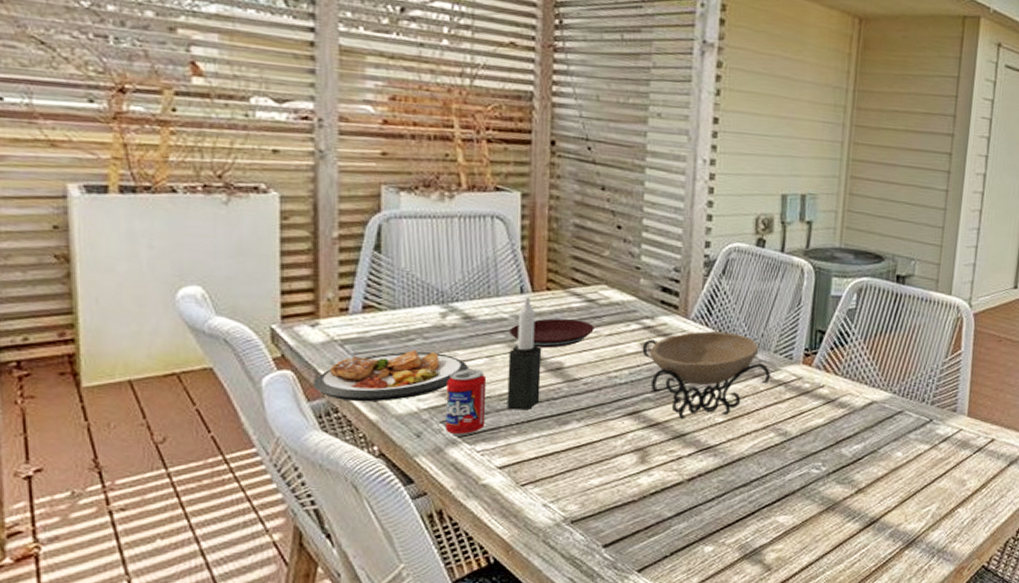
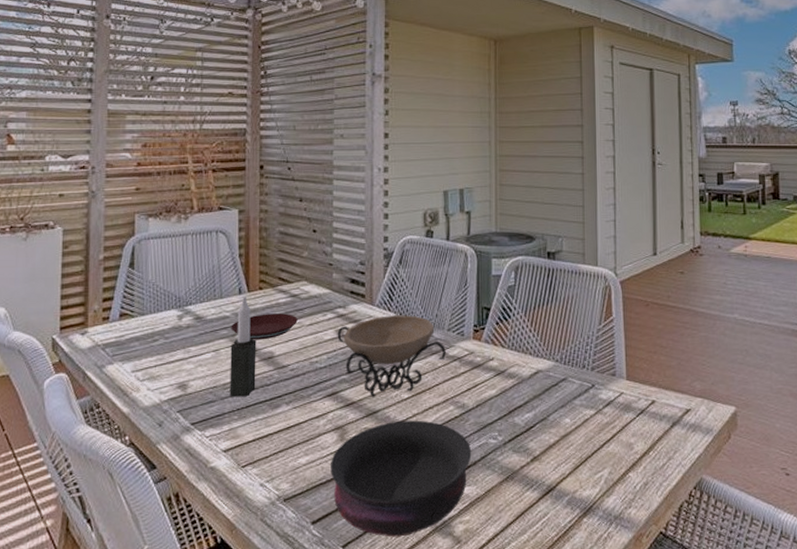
plate: present [313,349,468,402] -> none [81,348,199,397]
beverage can: present [445,369,487,436] -> none [181,362,214,424]
bowl: none [627,445,791,563] -> present [331,420,472,537]

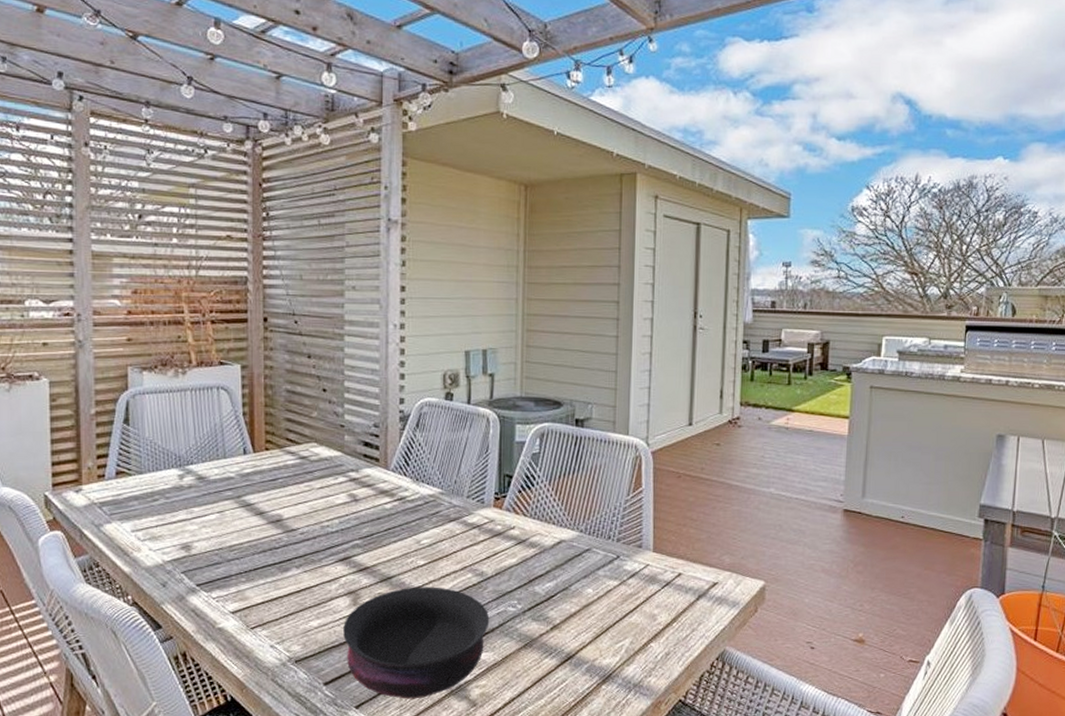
candle: present [229,297,257,397] -> none [236,457,264,560]
plate: present [231,313,298,340] -> none [236,475,307,502]
decorative bowl: present [337,315,446,398] -> none [349,480,465,564]

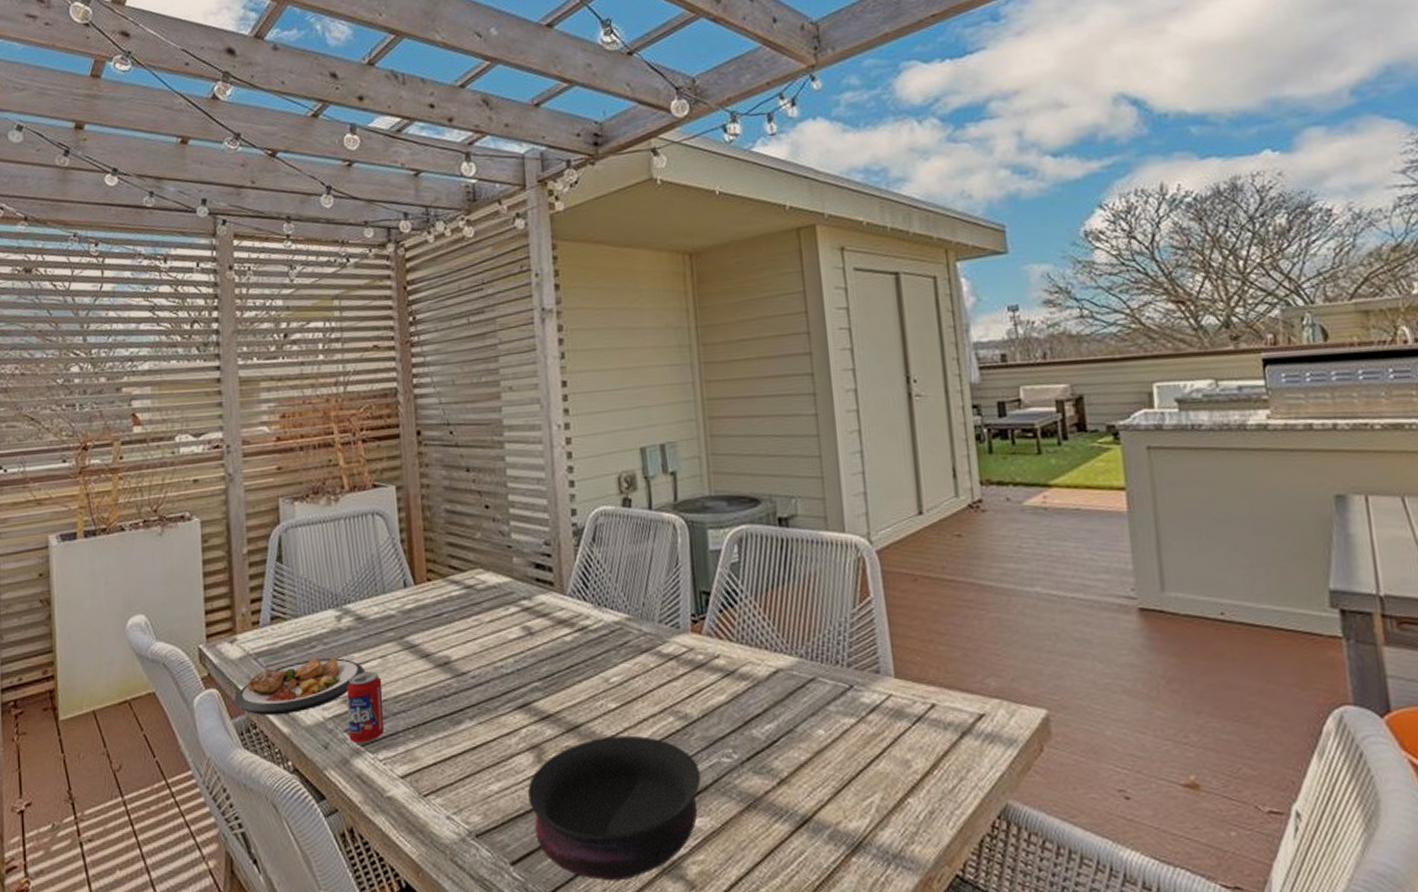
plate: none [78,508,203,557] -> present [234,656,364,716]
beverage can: none [186,524,219,585] -> present [346,671,385,745]

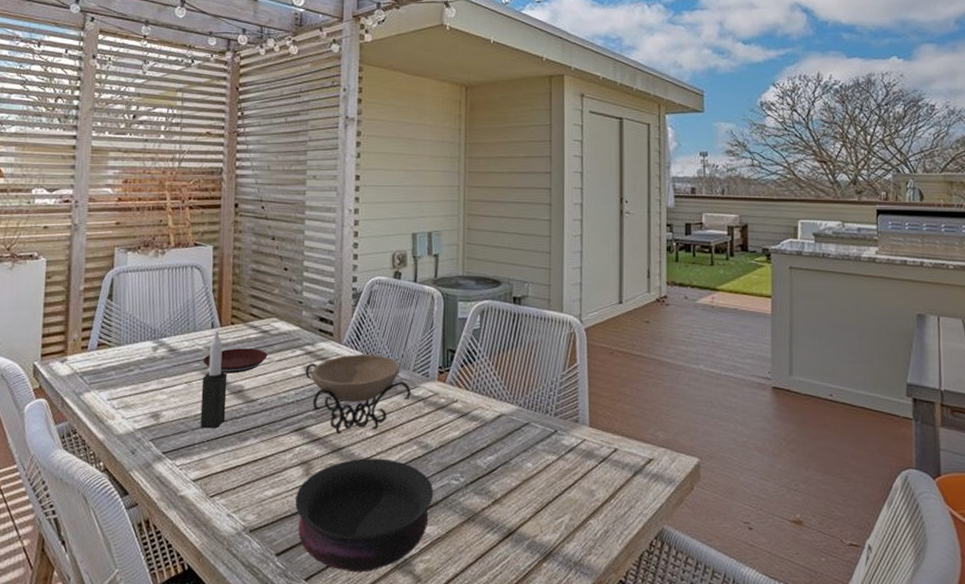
plate: present [234,656,364,716] -> none [59,378,172,424]
beverage can: present [346,671,385,745] -> none [153,393,186,453]
plate: none [398,609,476,643] -> present [203,348,267,374]
candle: none [399,590,432,712] -> present [200,331,227,429]
decorative bowl: none [523,605,659,709] -> present [305,354,411,435]

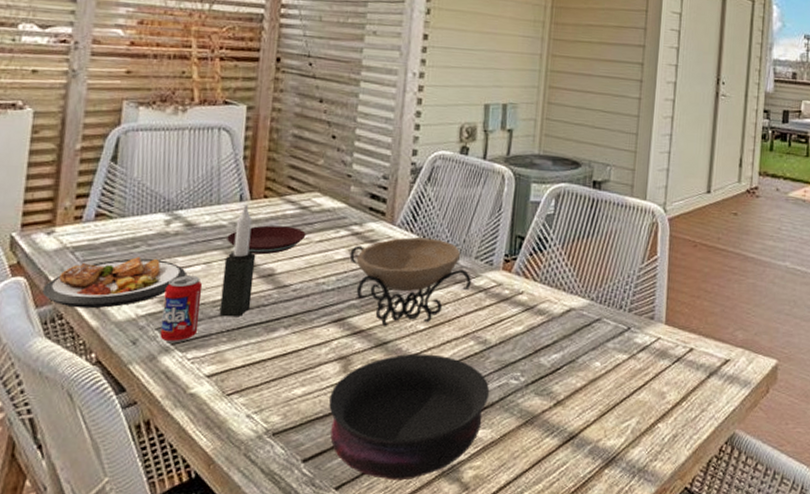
plate: none [59,378,172,424] -> present [42,256,186,309]
beverage can: none [153,393,186,453] -> present [160,275,203,344]

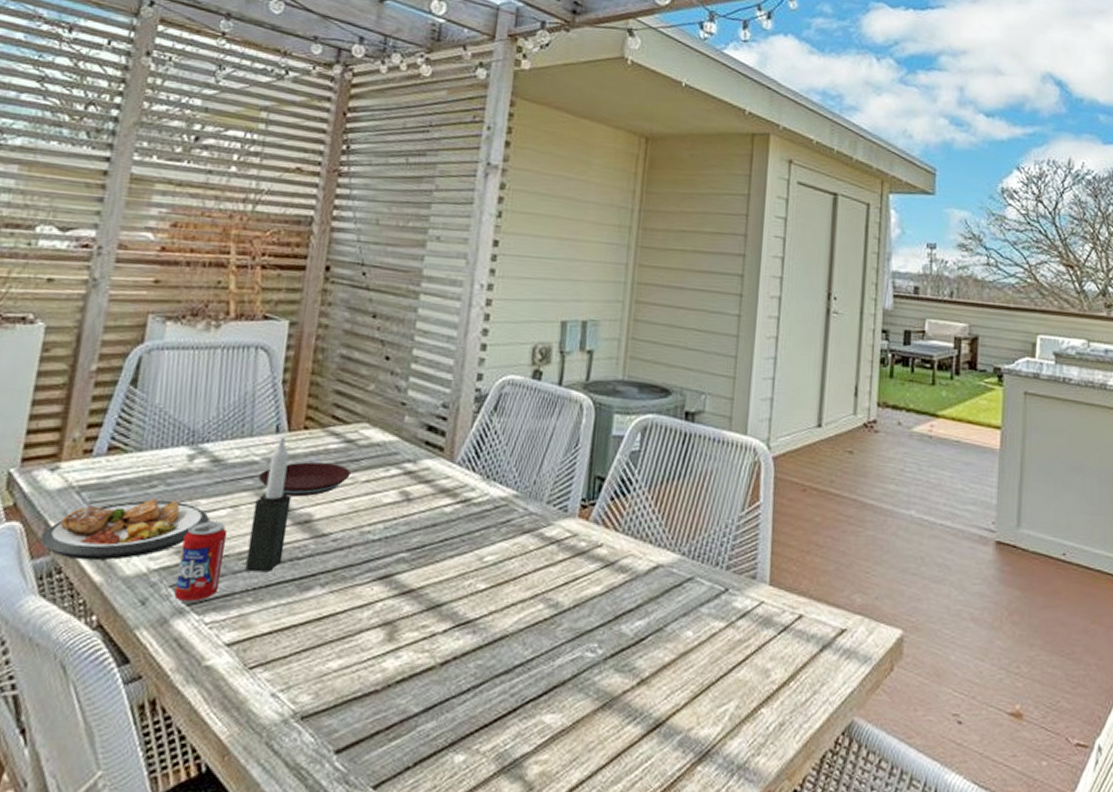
bowl: present [329,353,490,481] -> none [369,619,561,778]
decorative bowl: present [349,237,471,327] -> none [400,477,542,586]

